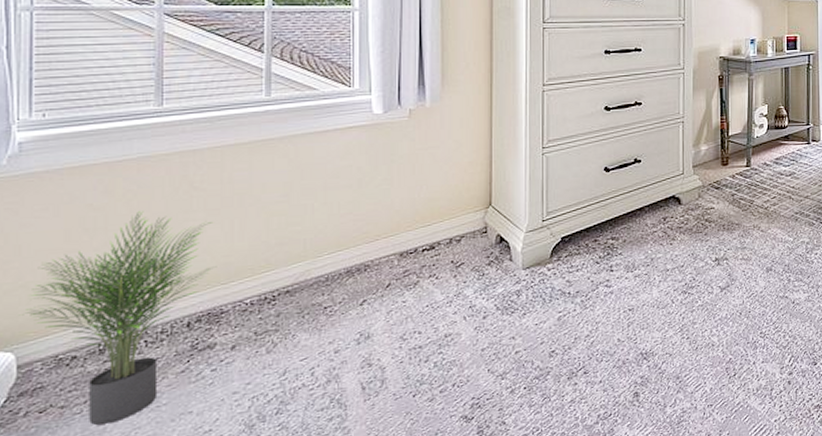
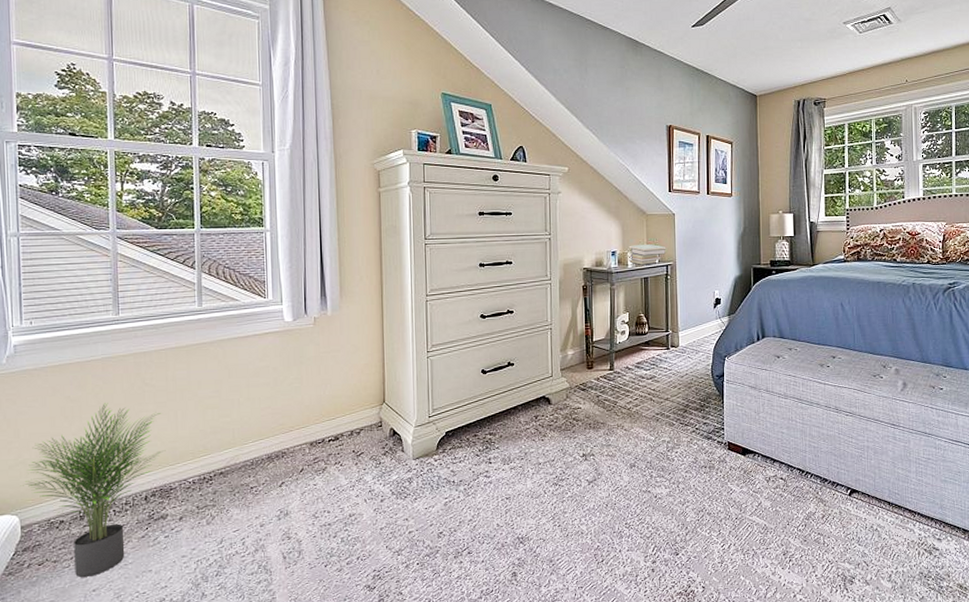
books: none [769,32,809,54] -> present [629,244,666,265]

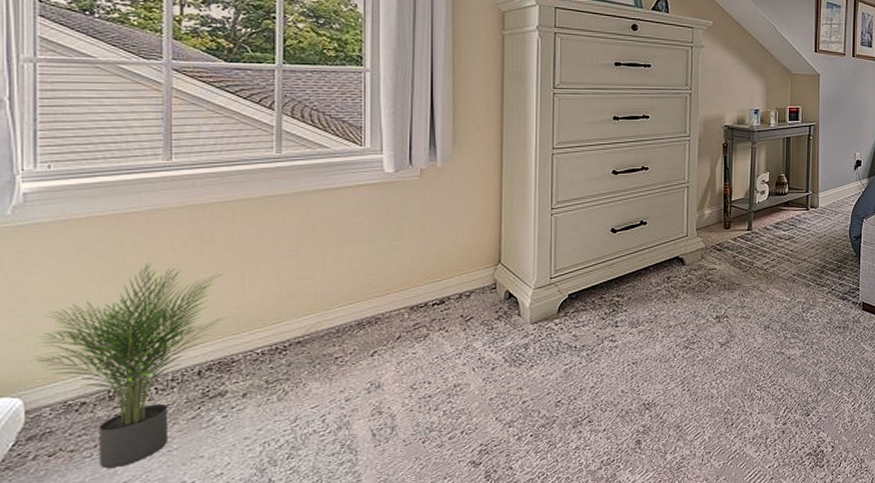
books: present [629,244,666,265] -> none [772,104,810,124]

